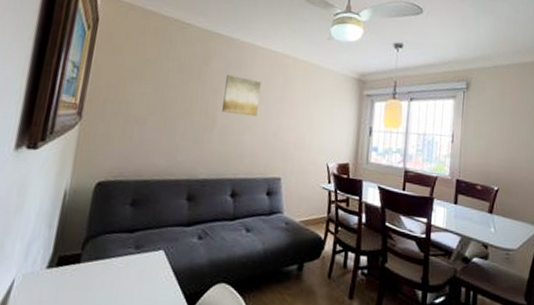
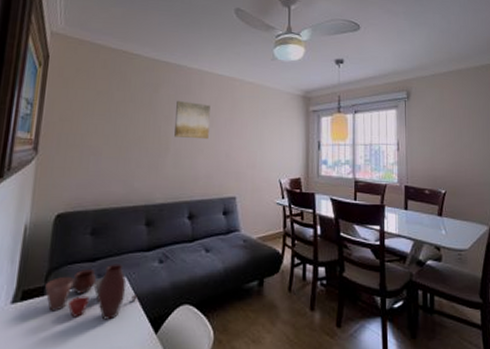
pottery set: none [81,236,174,293] -> present [45,264,138,320]

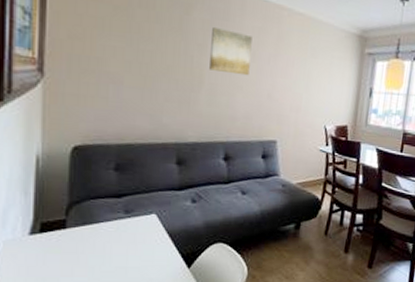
pottery set: present [45,264,138,320] -> none [67,201,169,254]

